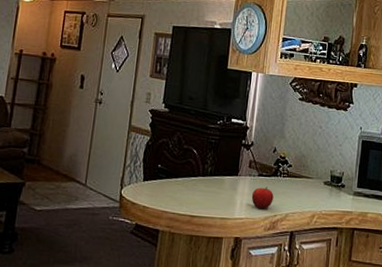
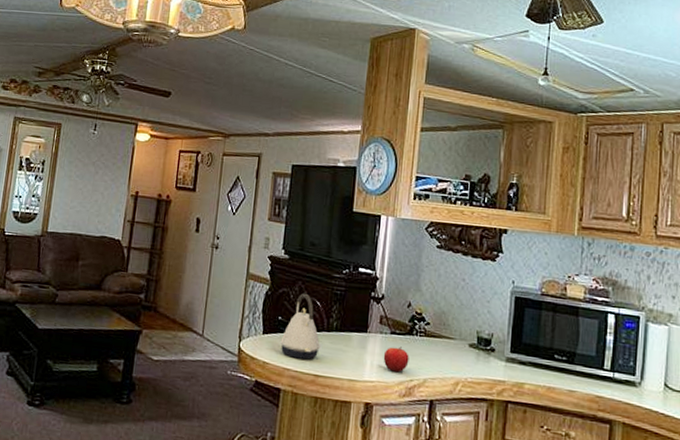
kettle: none [159,142,196,202] -> present [280,293,320,360]

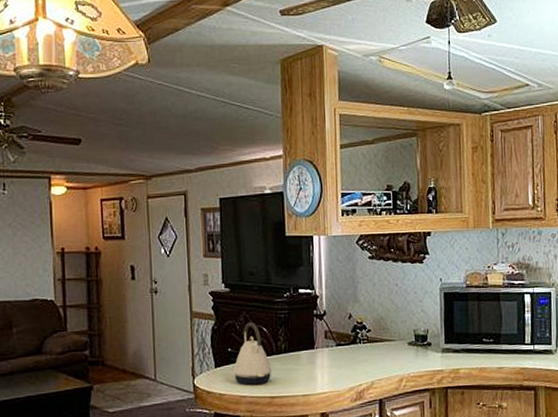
fruit: present [383,346,409,373] -> none [332,356,356,381]

